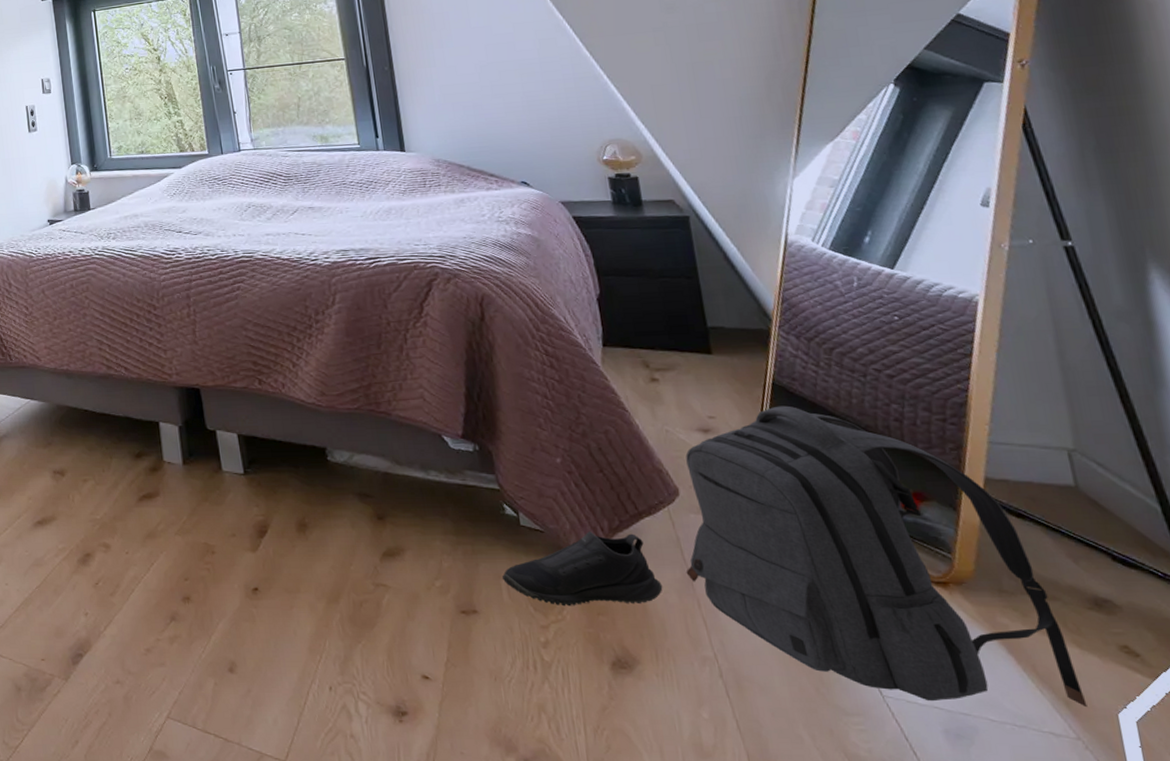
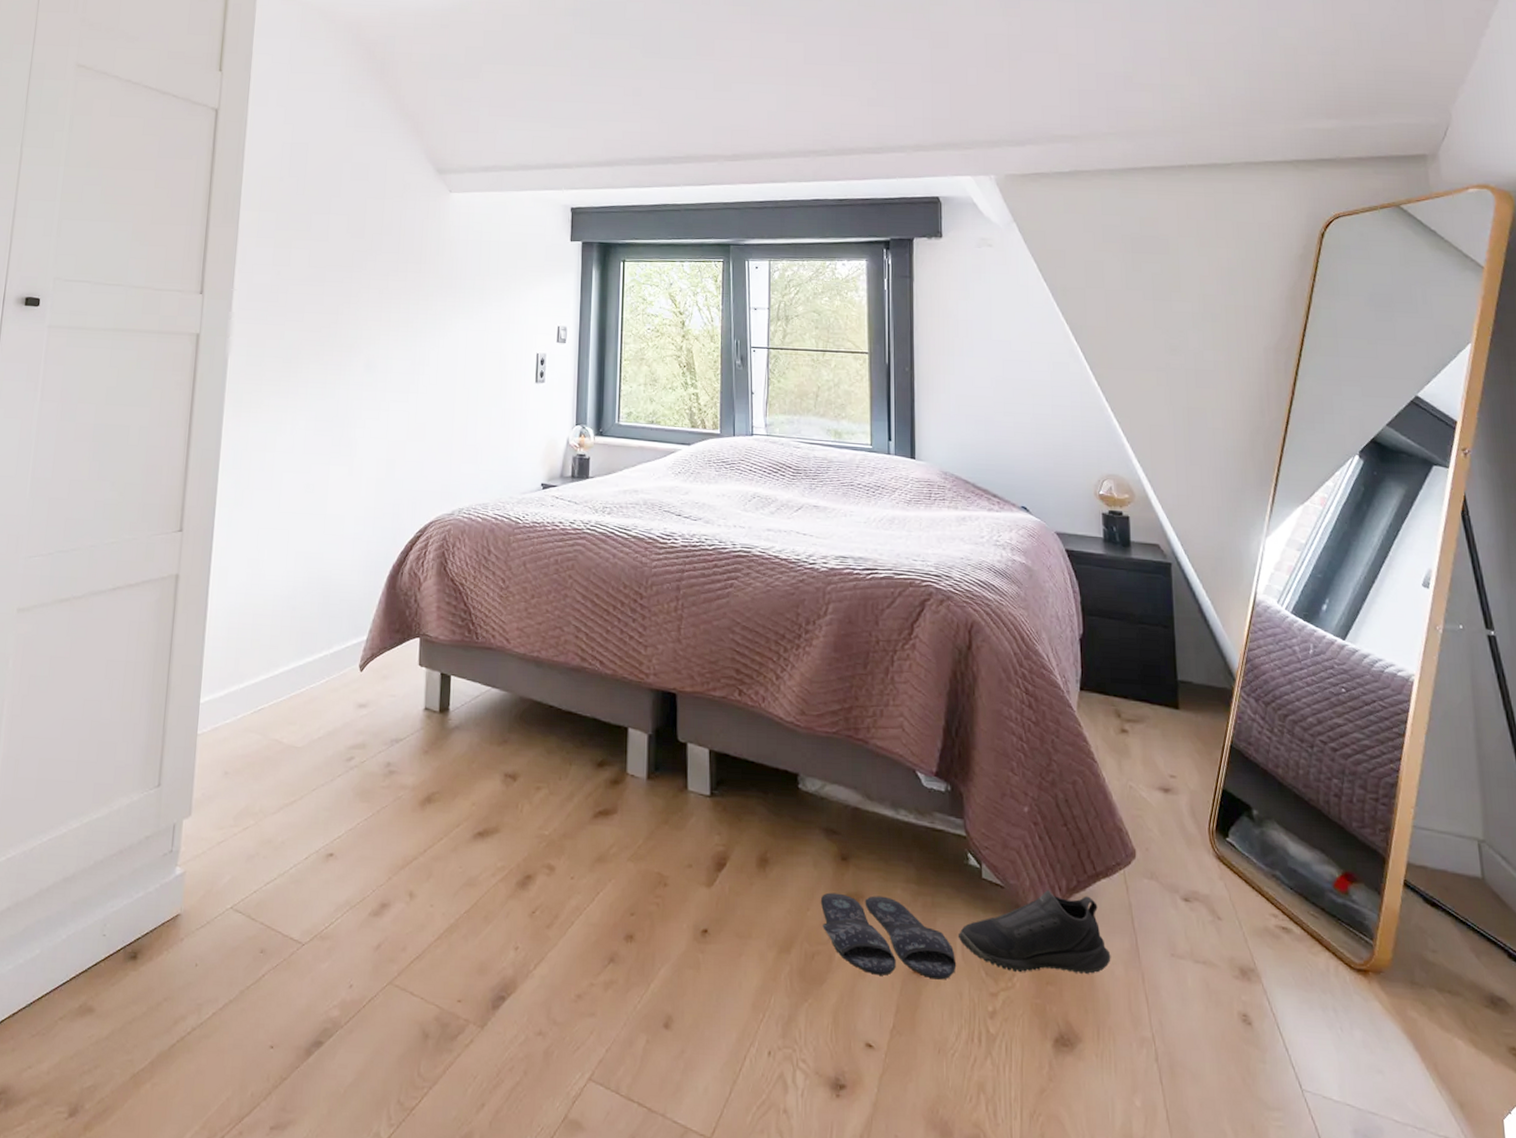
slippers: none [362,548,503,617] -> present [821,892,955,980]
backpack: present [685,405,1088,708] -> none [1134,770,1478,1112]

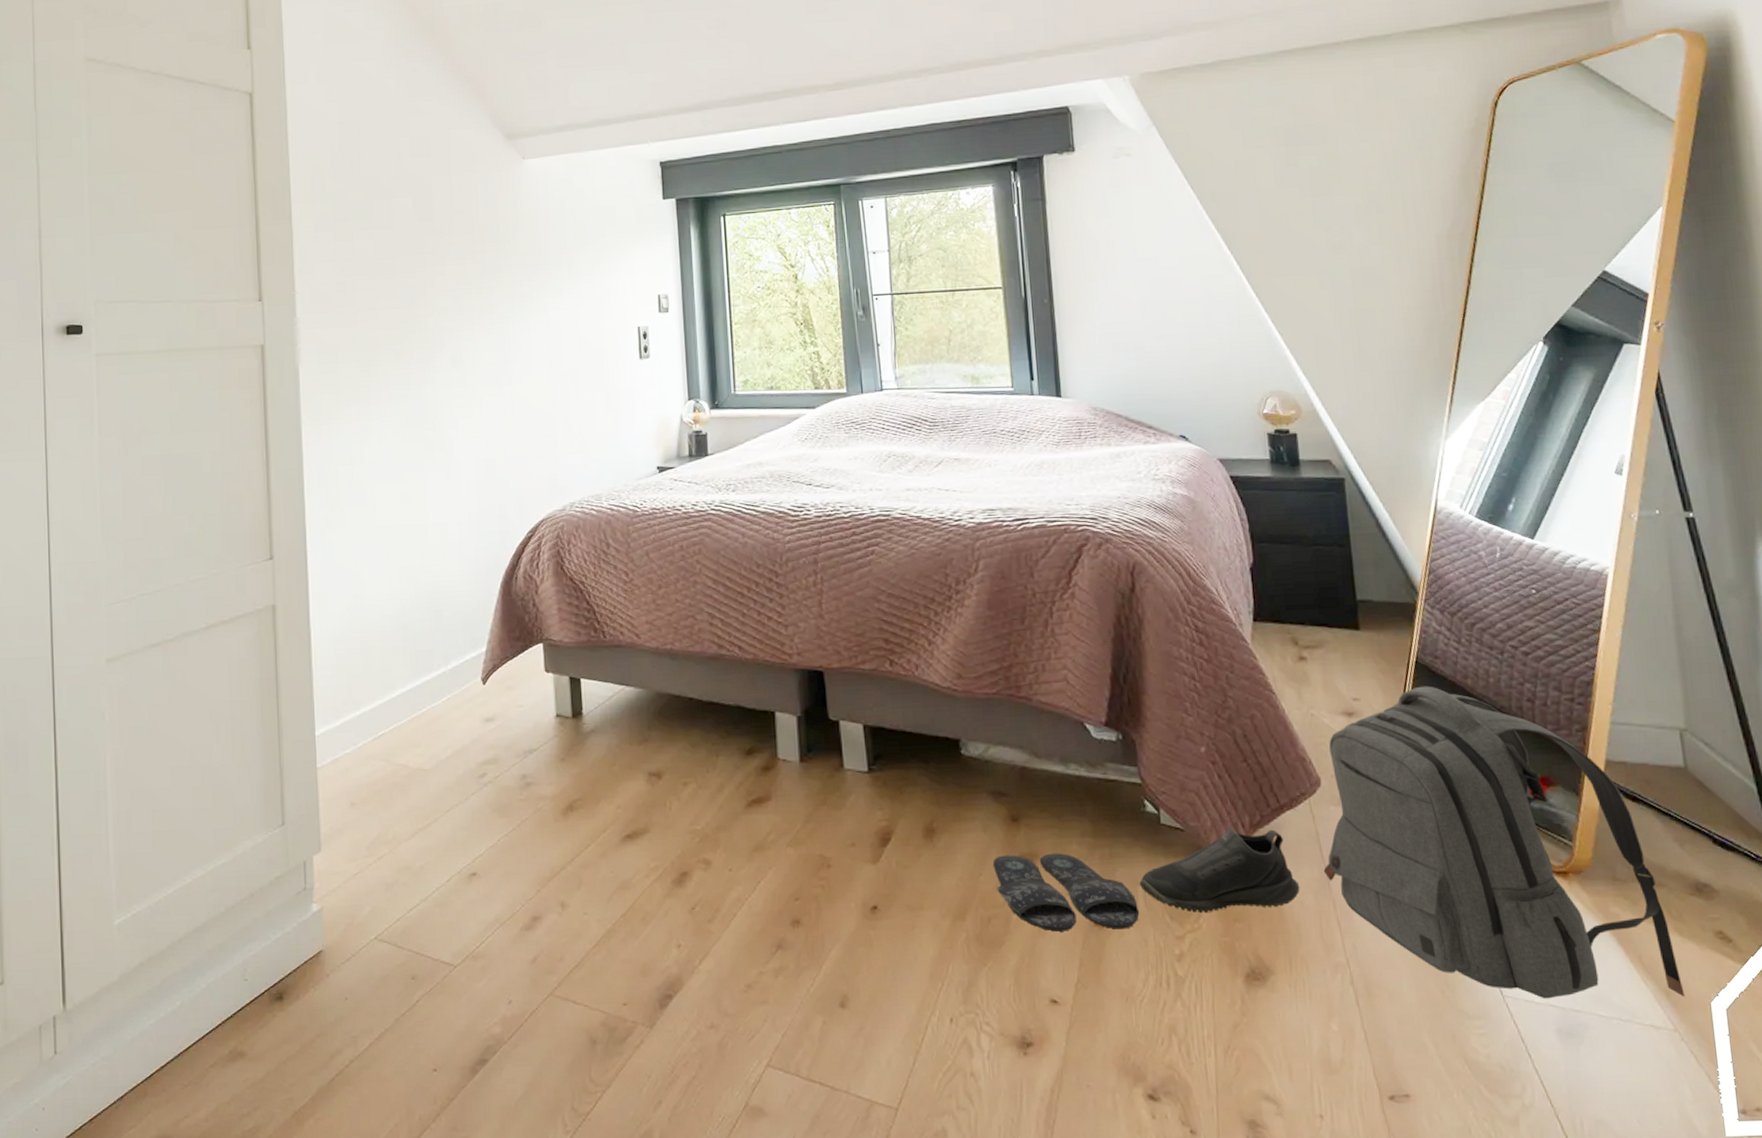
backpack: none [1134,770,1478,1112] -> present [1323,686,1685,999]

